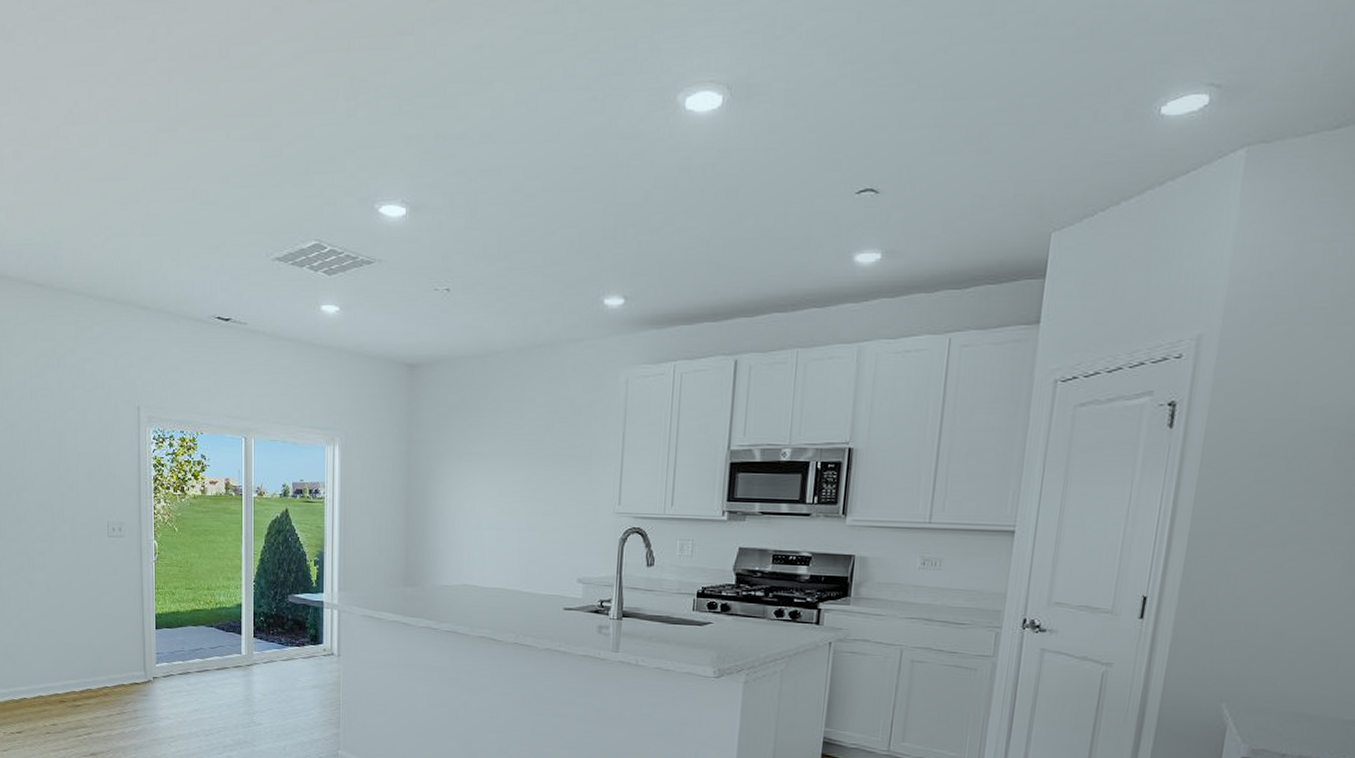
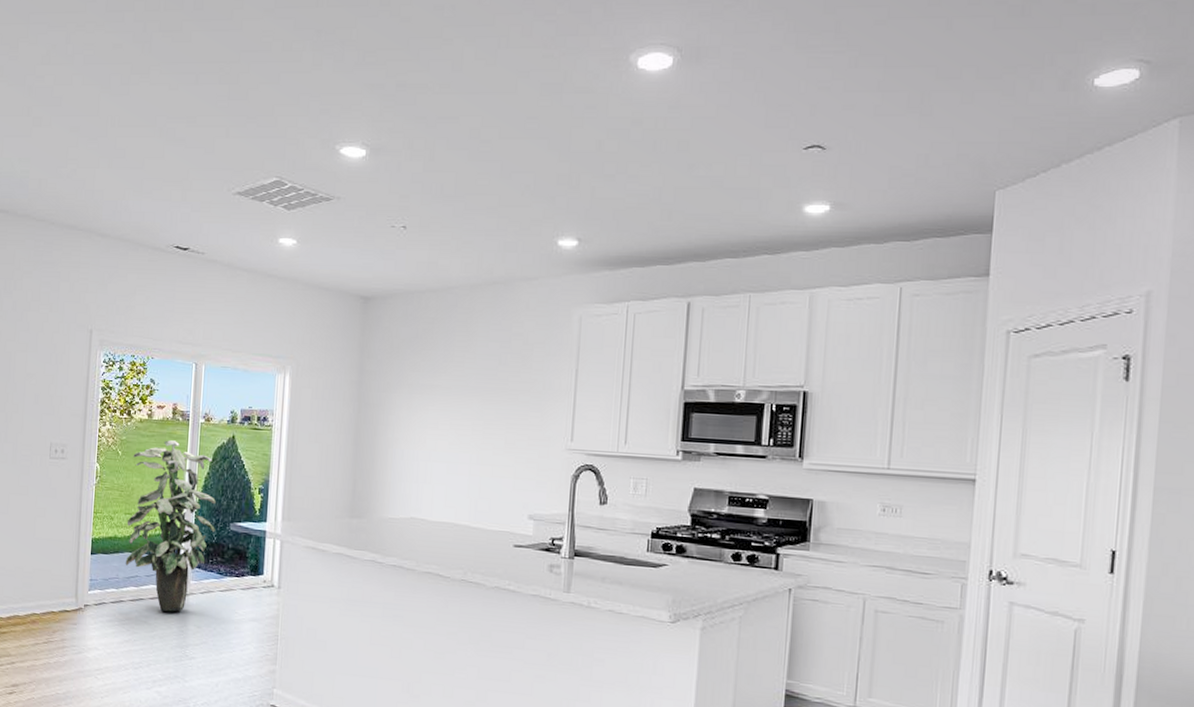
indoor plant: none [188,515,274,682] -> present [125,440,216,612]

